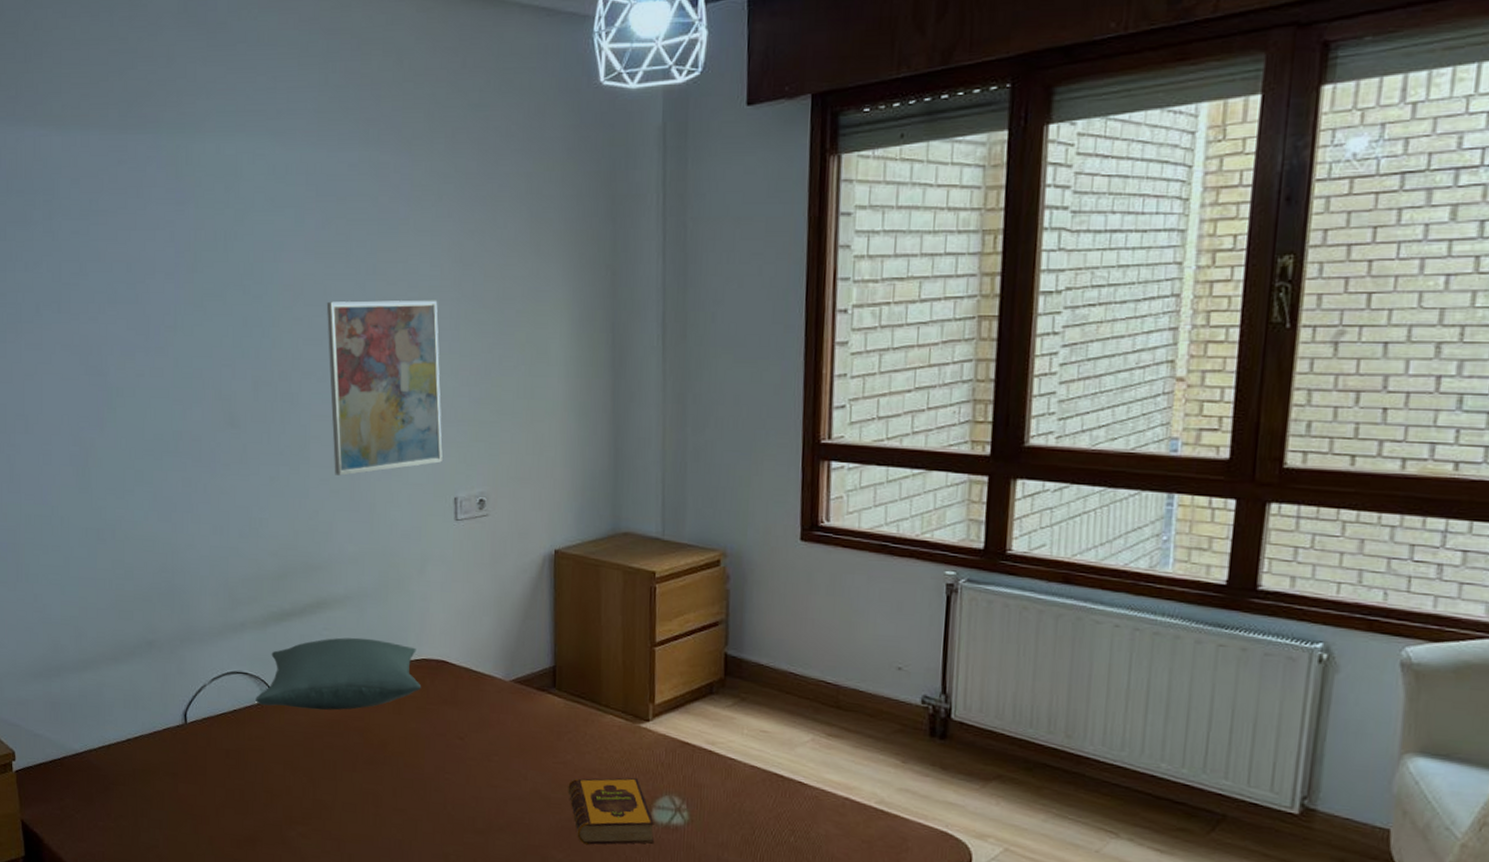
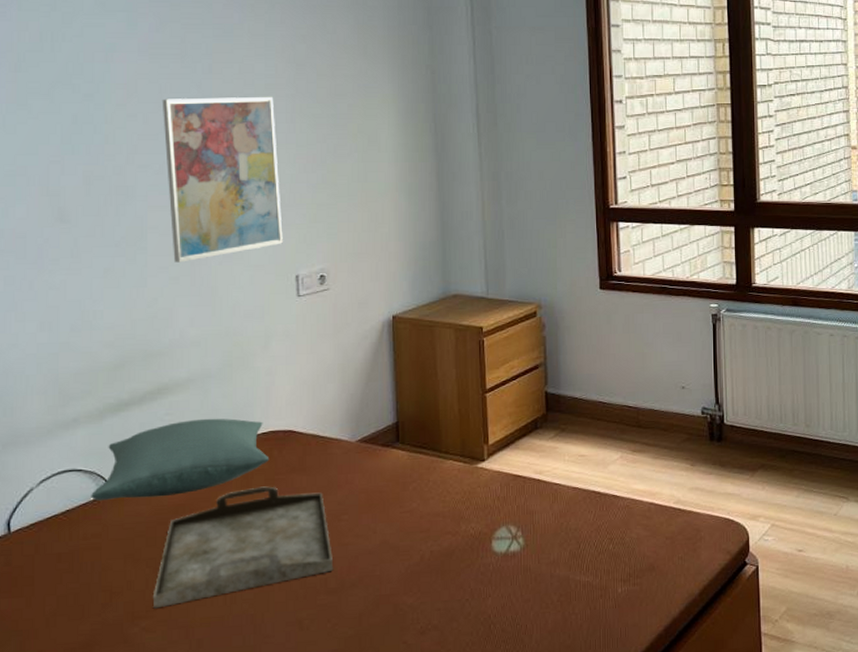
serving tray: none [308,714,482,817] -> present [152,486,334,609]
hardback book: present [568,777,655,845] -> none [415,514,496,585]

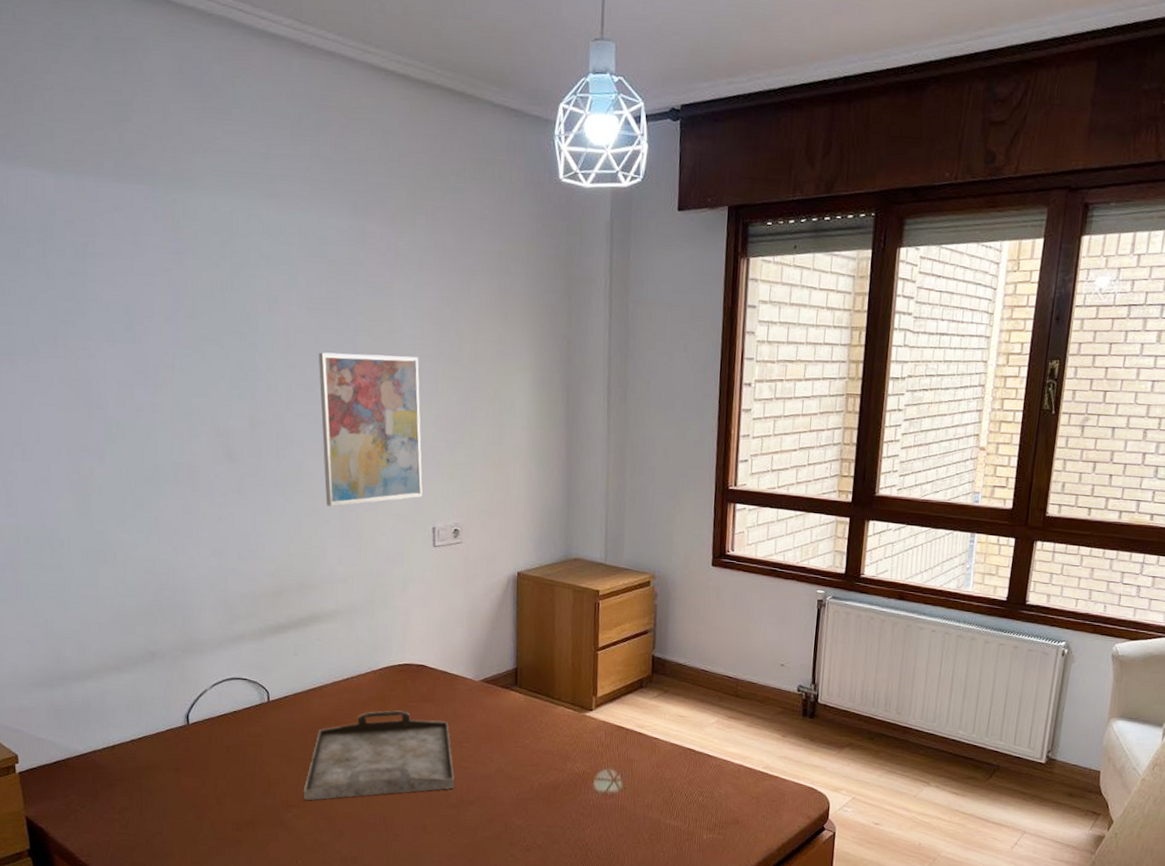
pillow: present [91,418,270,500] -> none [254,646,404,710]

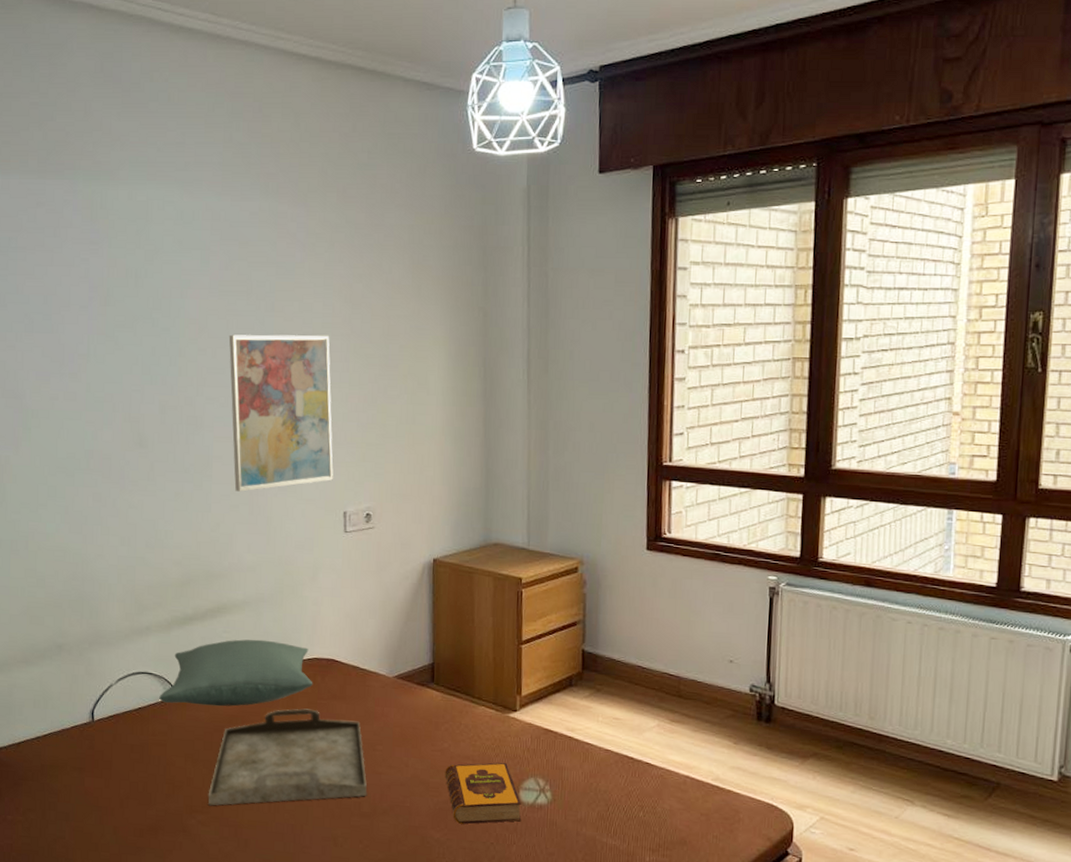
pillow: none [254,646,404,710] -> present [159,639,313,707]
hardback book: none [526,756,595,811] -> present [445,762,522,824]

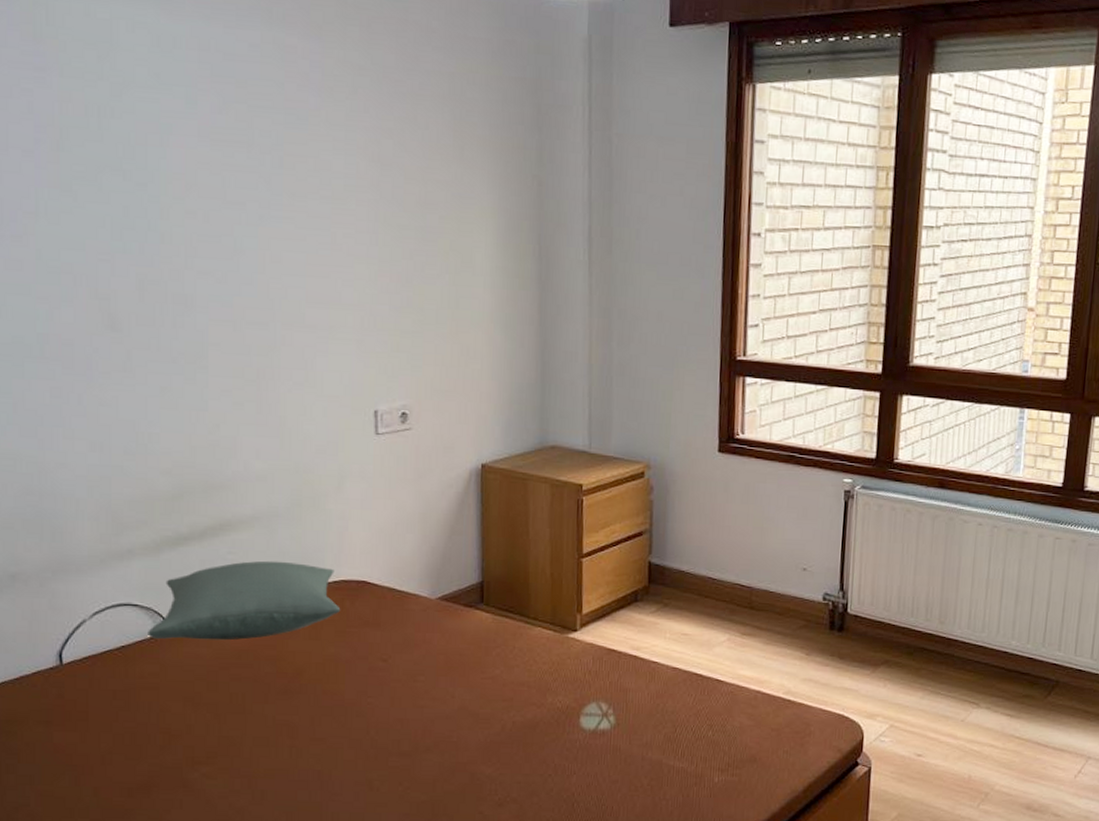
serving tray: present [208,708,368,806] -> none [213,638,408,756]
wall art: present [228,334,333,492] -> none [225,194,361,387]
hardback book: present [445,762,522,824] -> none [496,687,583,757]

